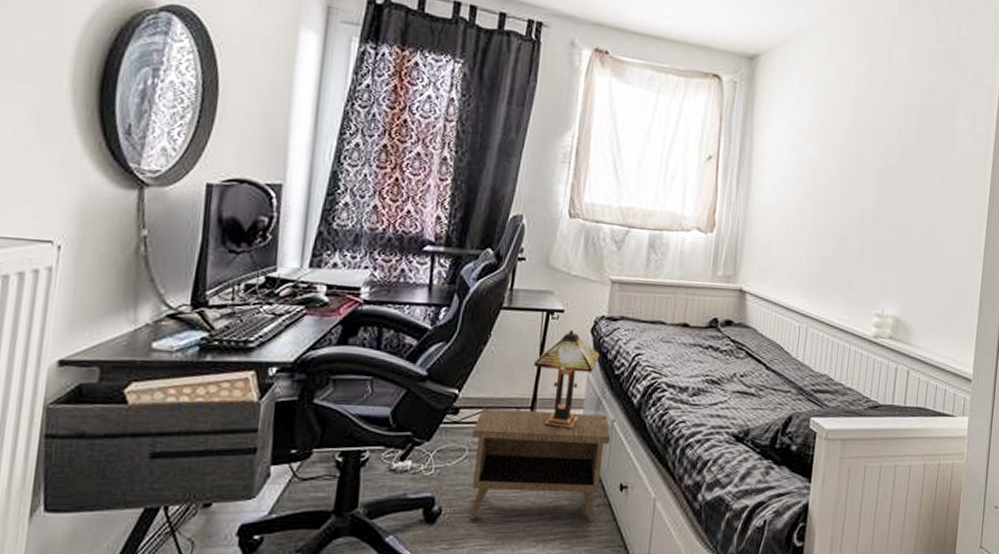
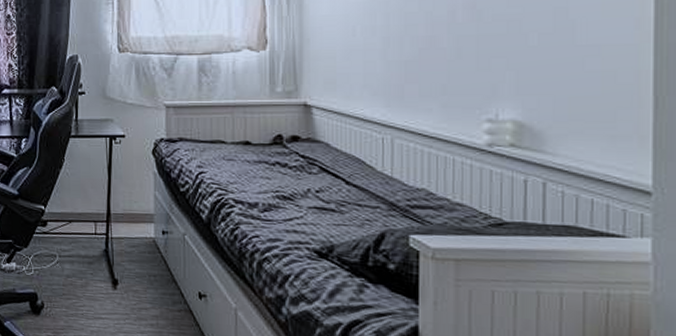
nightstand: present [469,408,611,522] -> none [60,222,184,325]
table lamp: present [534,330,601,429] -> none [104,153,164,241]

